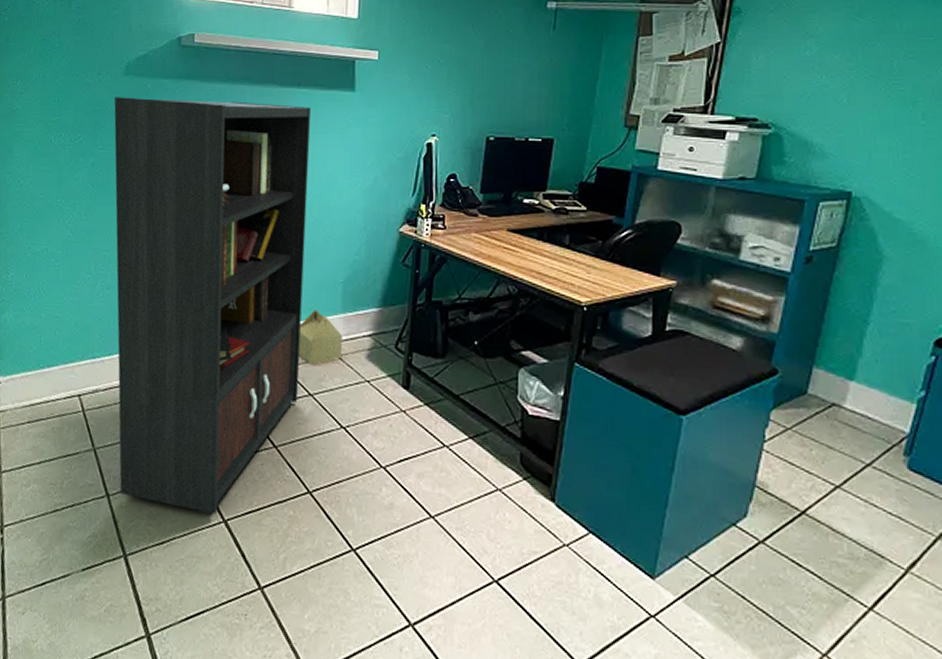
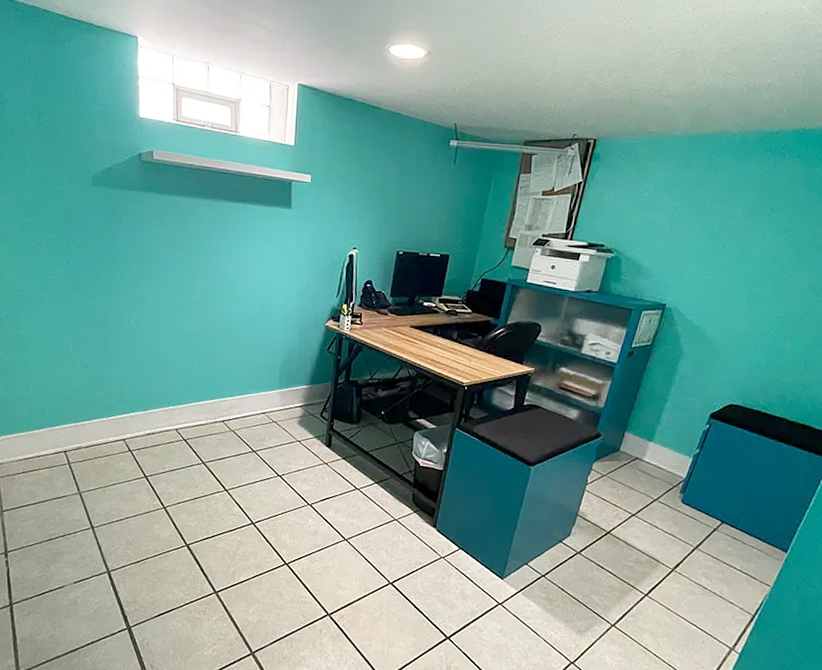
bookcase: present [114,97,311,514] -> none [83,204,254,540]
cardboard box: present [298,310,342,366] -> none [244,386,279,429]

